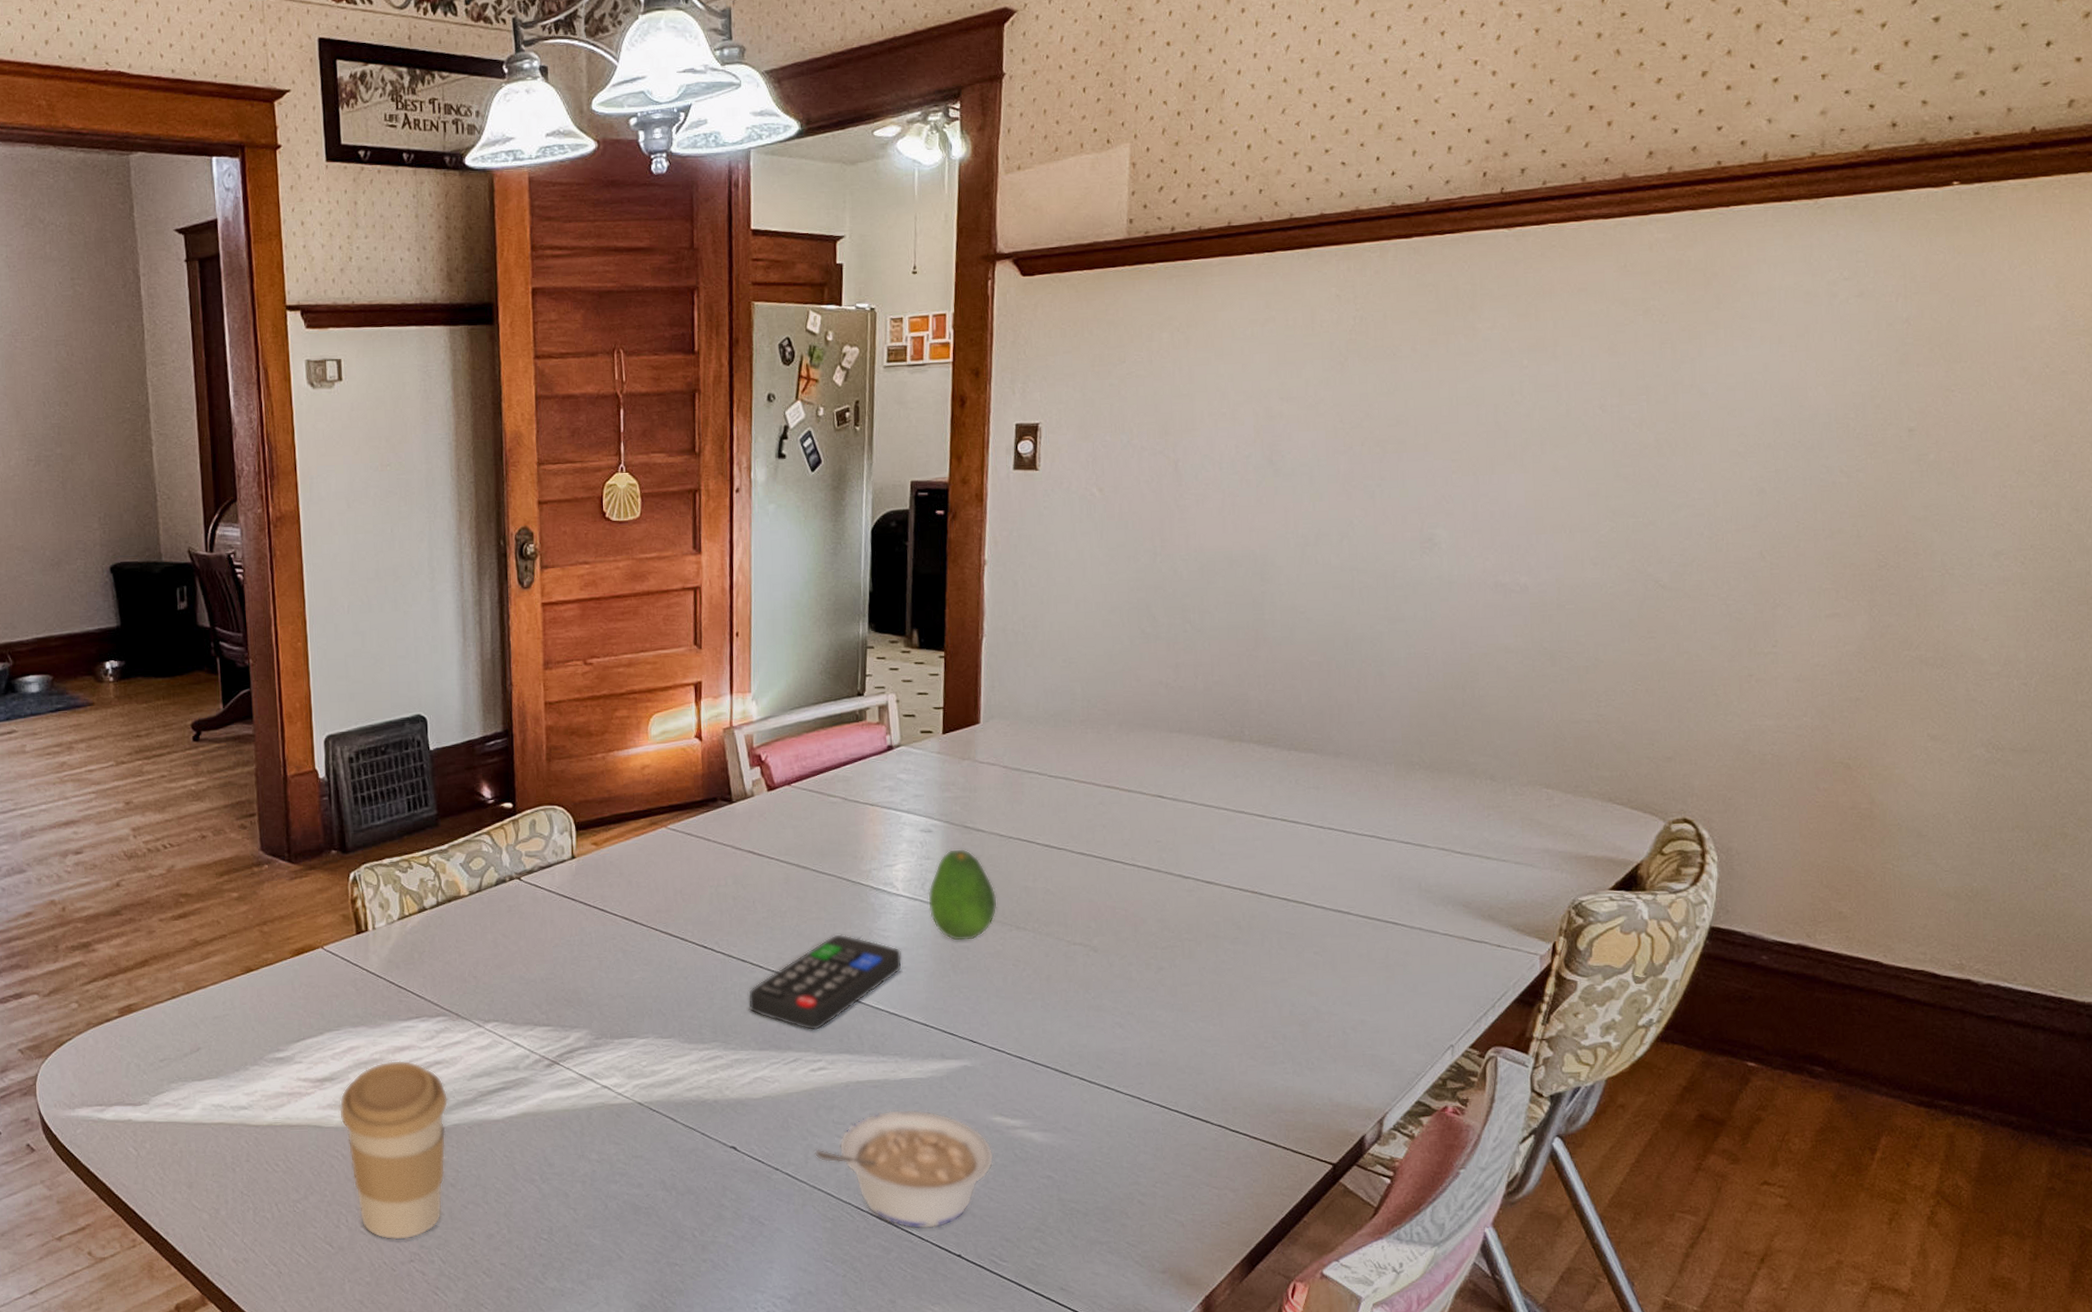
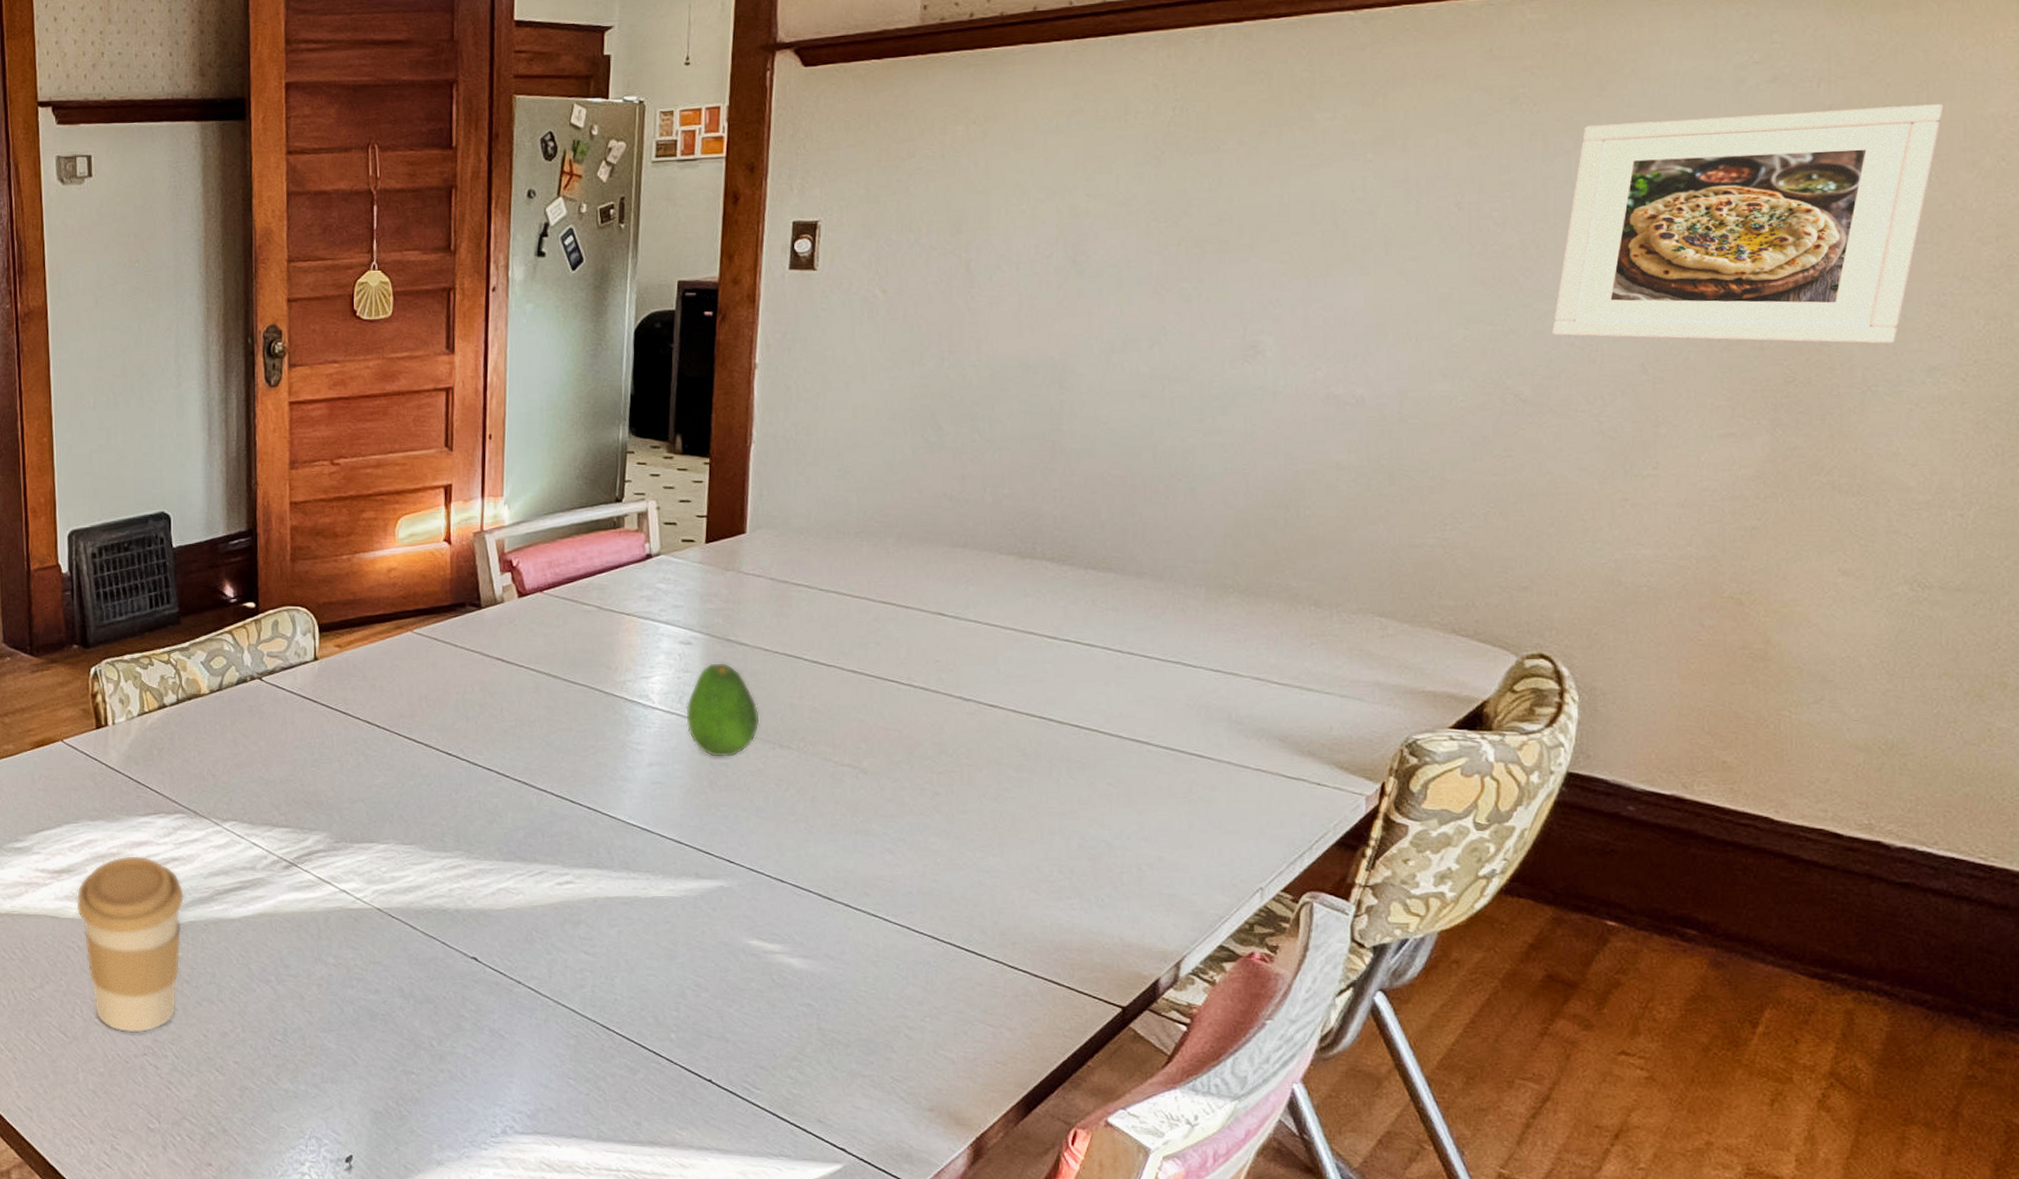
remote control: present [747,934,903,1031] -> none [493,746,657,844]
legume: present [814,1109,994,1230] -> none [558,928,749,1052]
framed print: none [1684,317,2000,532] -> present [1551,104,1945,344]

